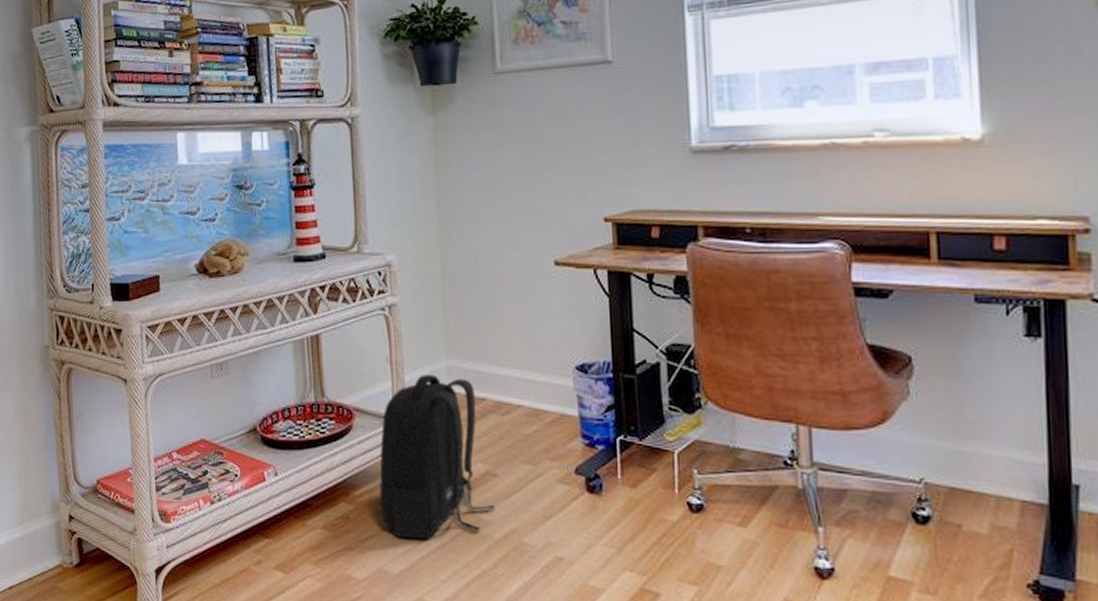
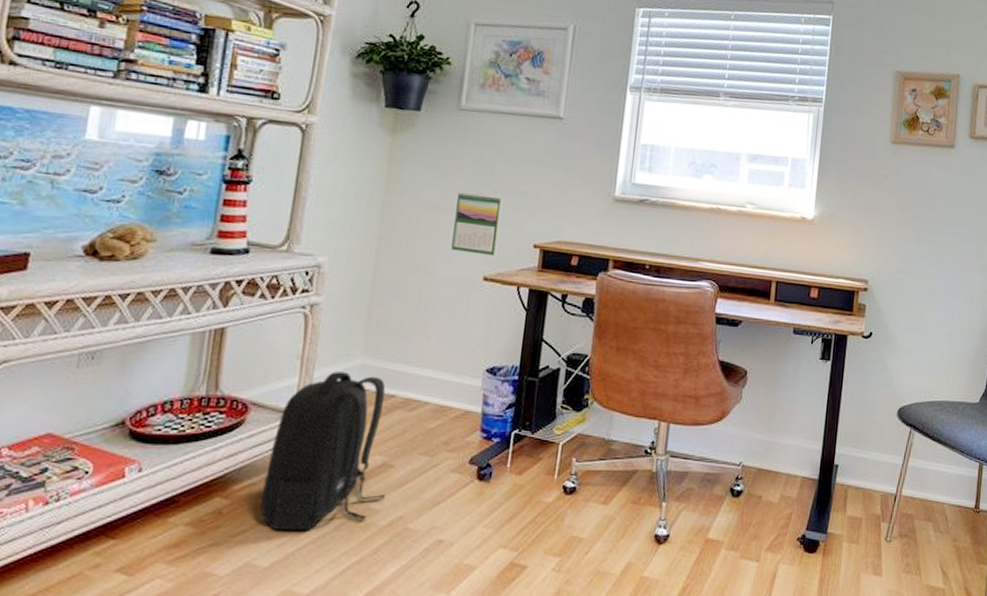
calendar: none [511,165,564,236] -> present [451,192,503,255]

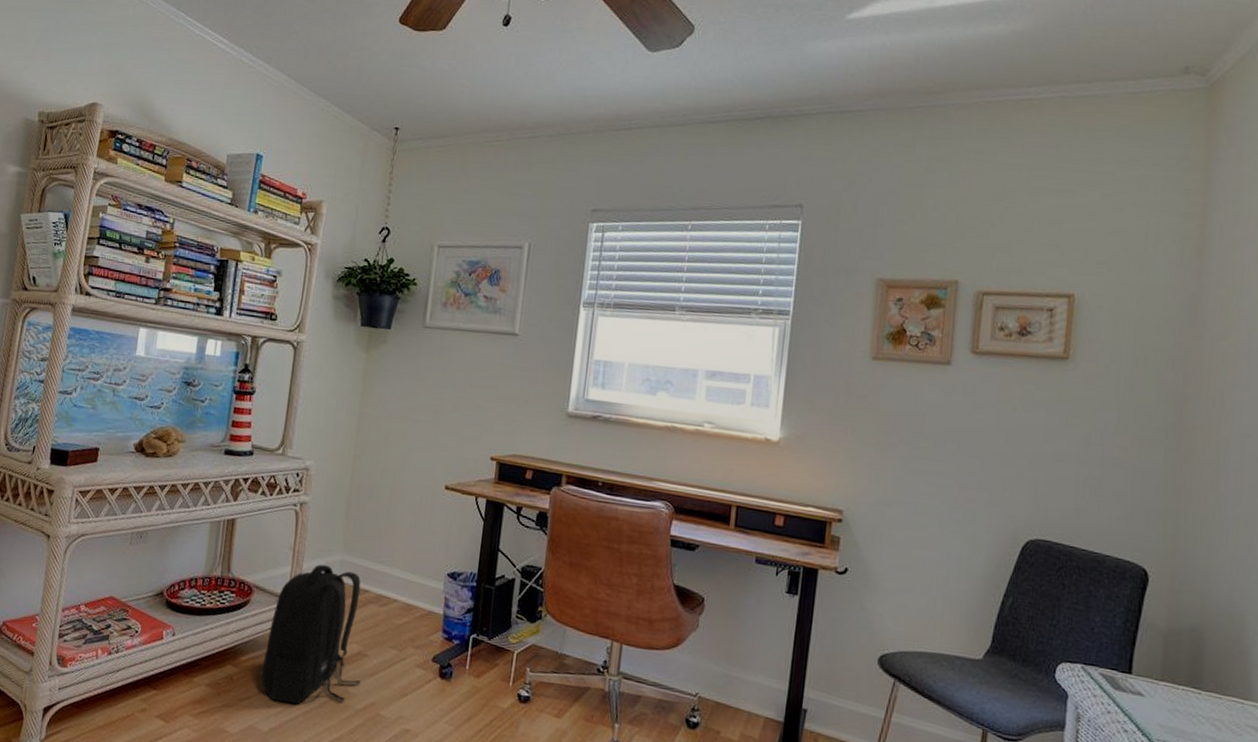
calendar: present [451,192,503,255] -> none [417,405,463,466]

